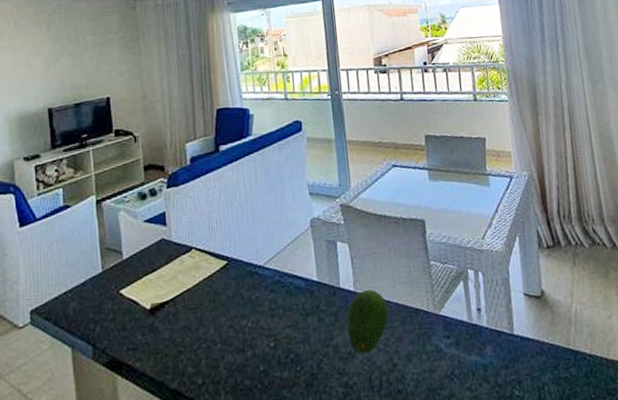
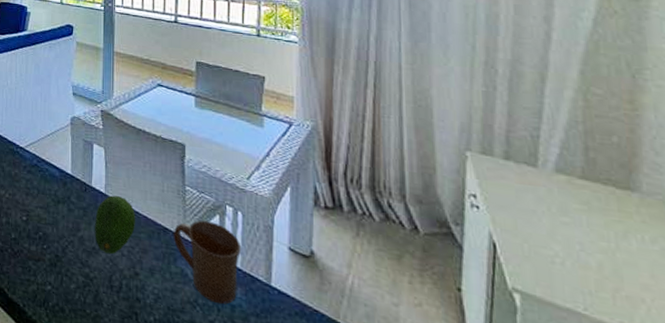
mug: none [424,289,487,369] -> present [173,220,242,305]

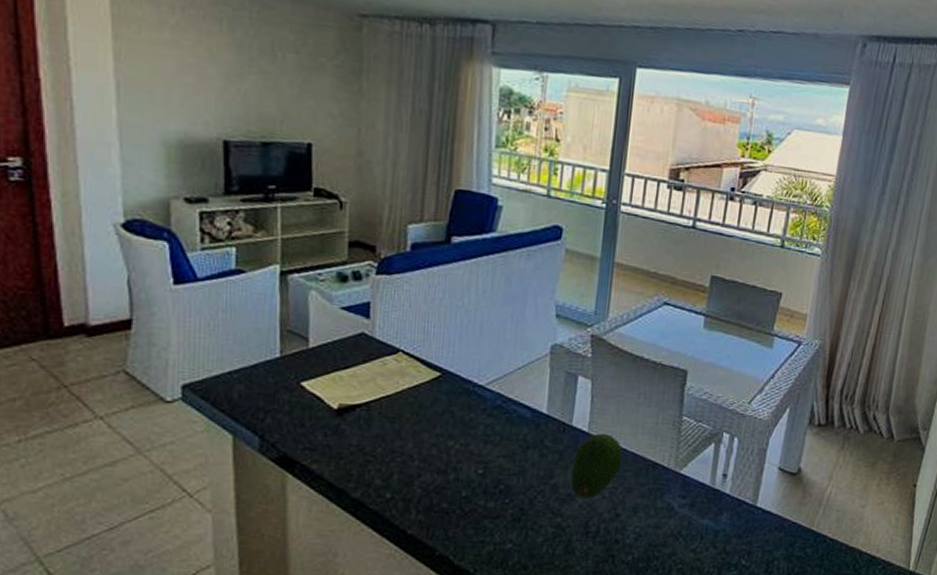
mug: present [173,220,242,305] -> none [662,450,733,532]

